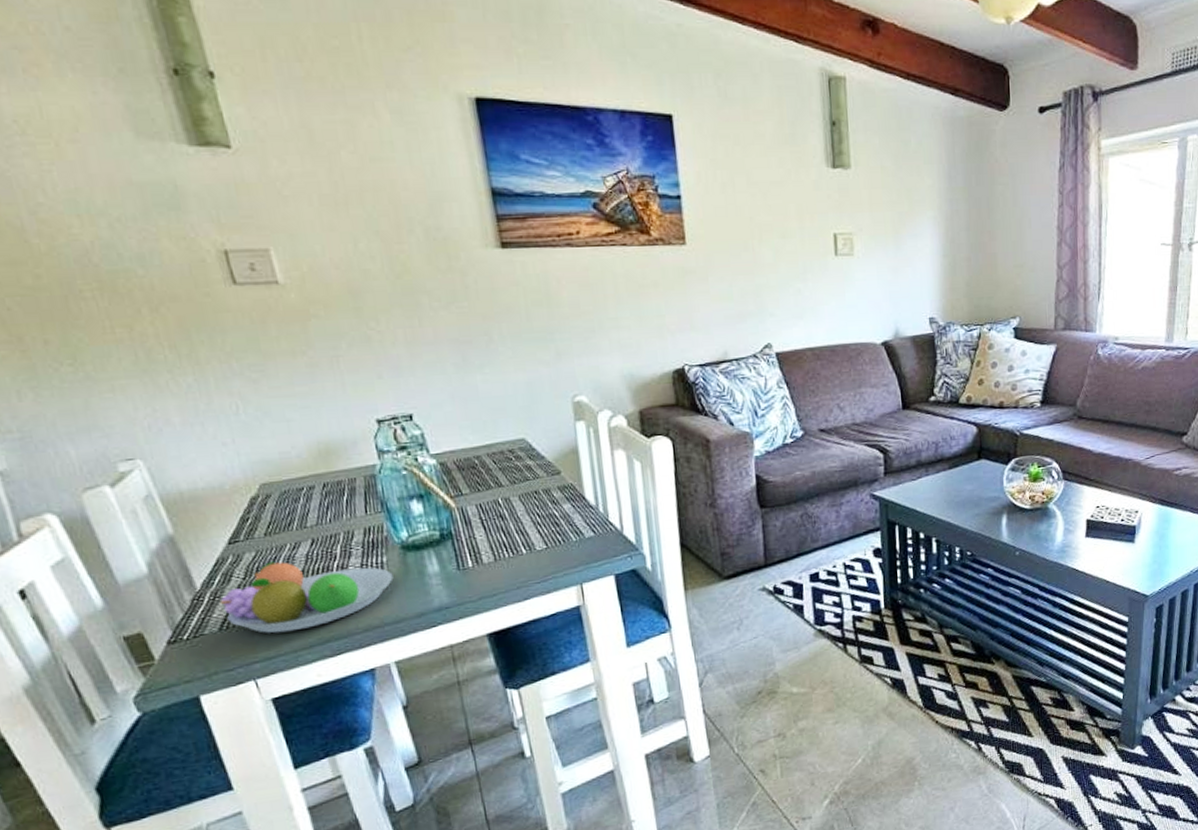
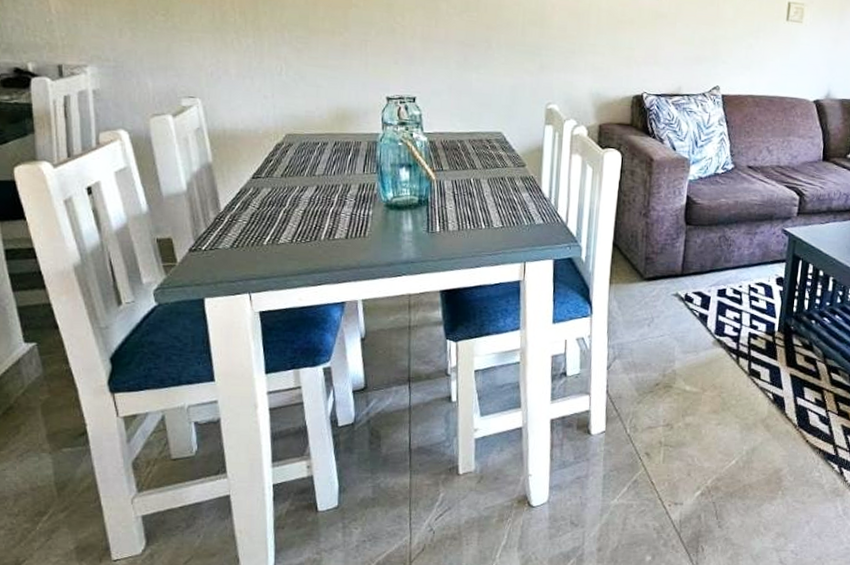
fruit bowl: present [219,561,393,634] -> none [236,198,375,259]

